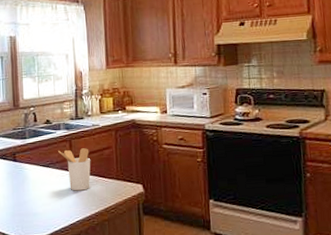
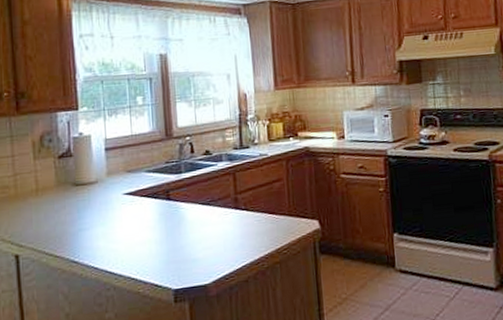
utensil holder: present [58,148,91,191] -> none [220,181,259,231]

